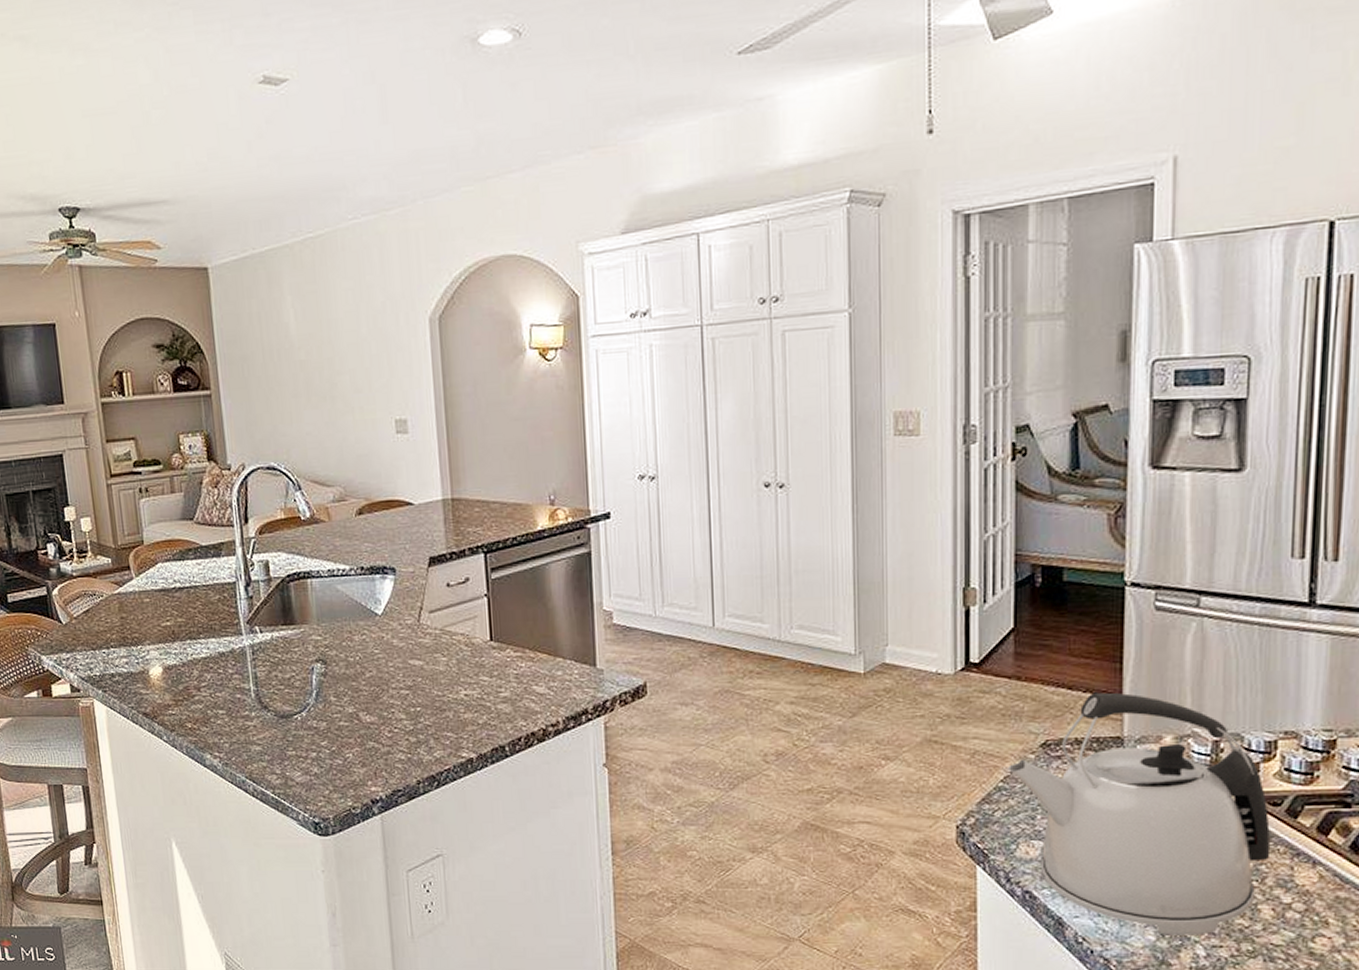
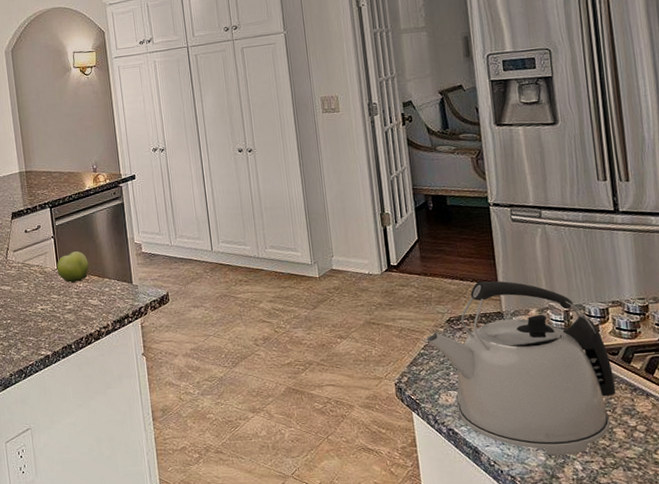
fruit: none [489,616,536,660] -> present [56,251,89,283]

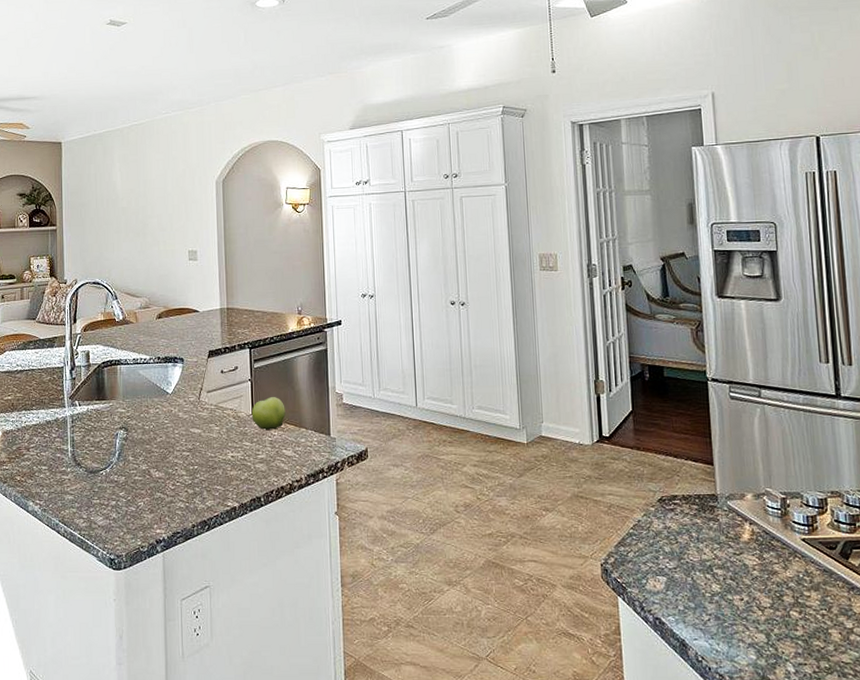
kettle: present [425,281,616,456] -> none [635,460,833,655]

